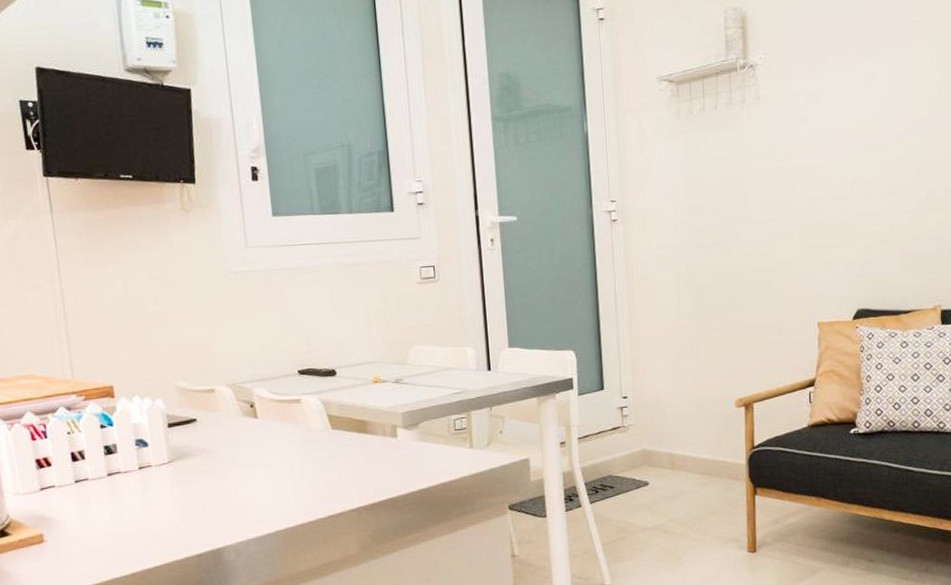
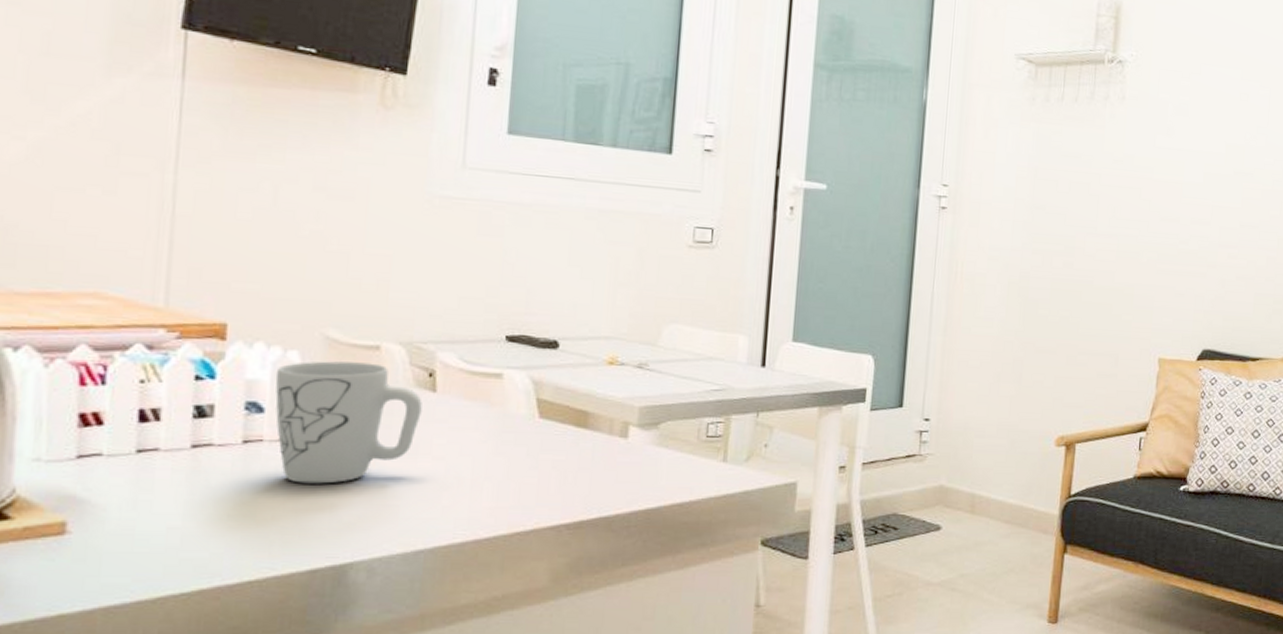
mug: none [150,402,251,494] -> present [275,361,422,484]

